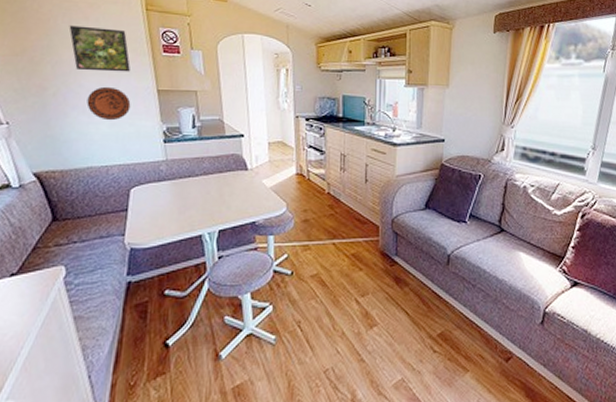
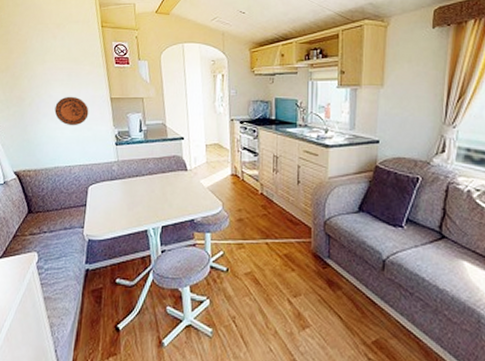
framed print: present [69,25,131,72] -> none [41,44,90,83]

